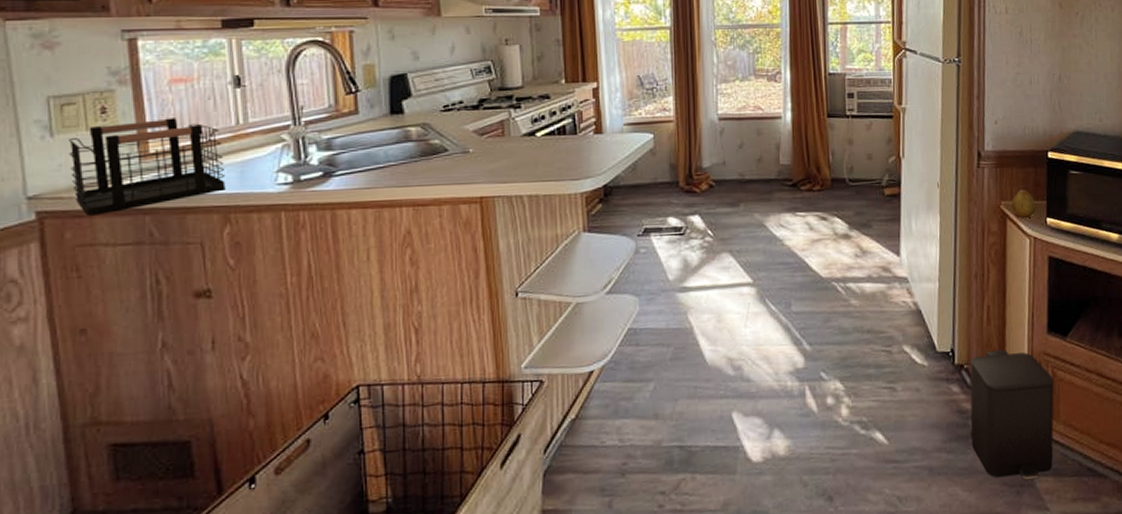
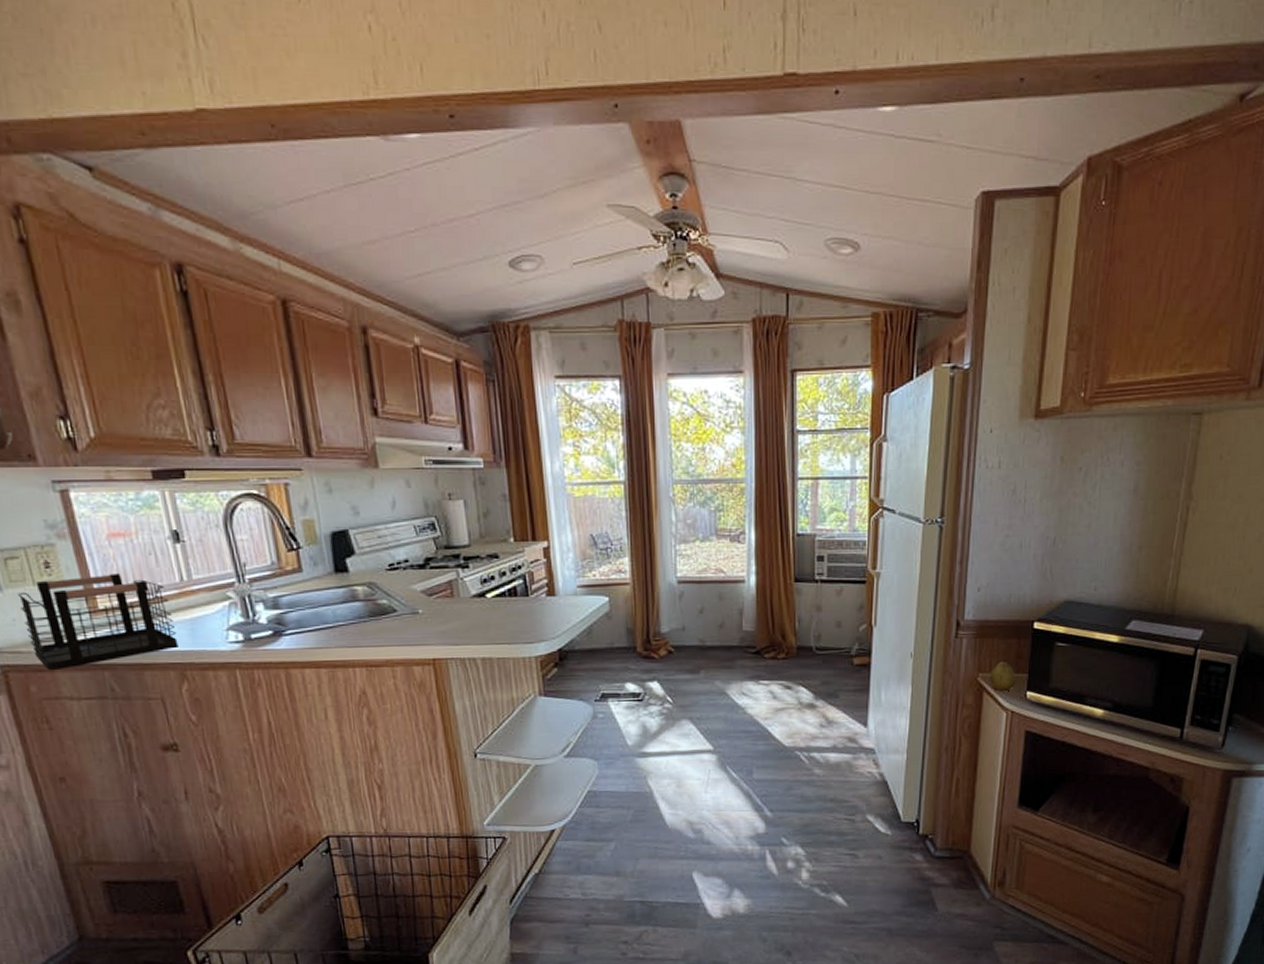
pedal bin: present [970,349,1054,480] -> none [931,821,1021,944]

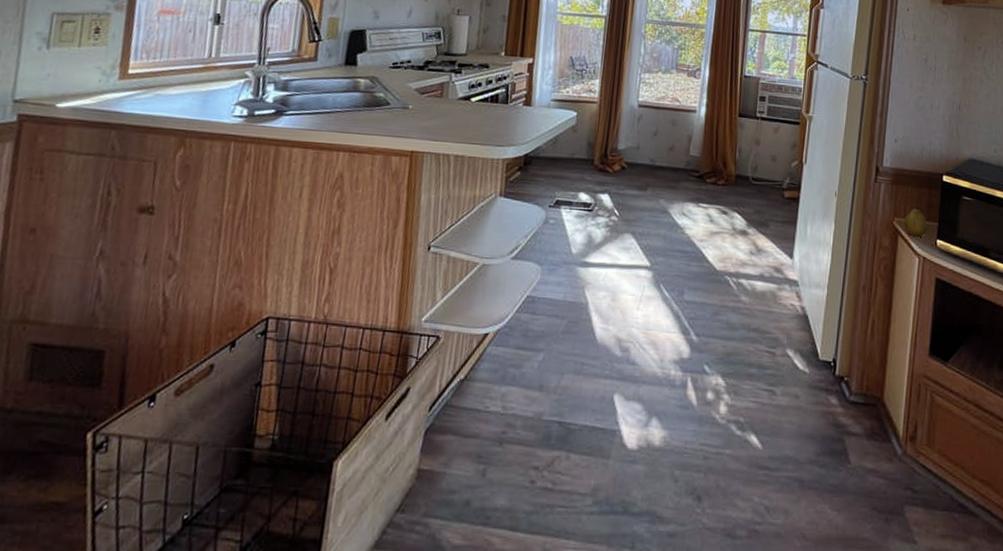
dish rack: present [18,573,179,671] -> none [54,43,193,125]

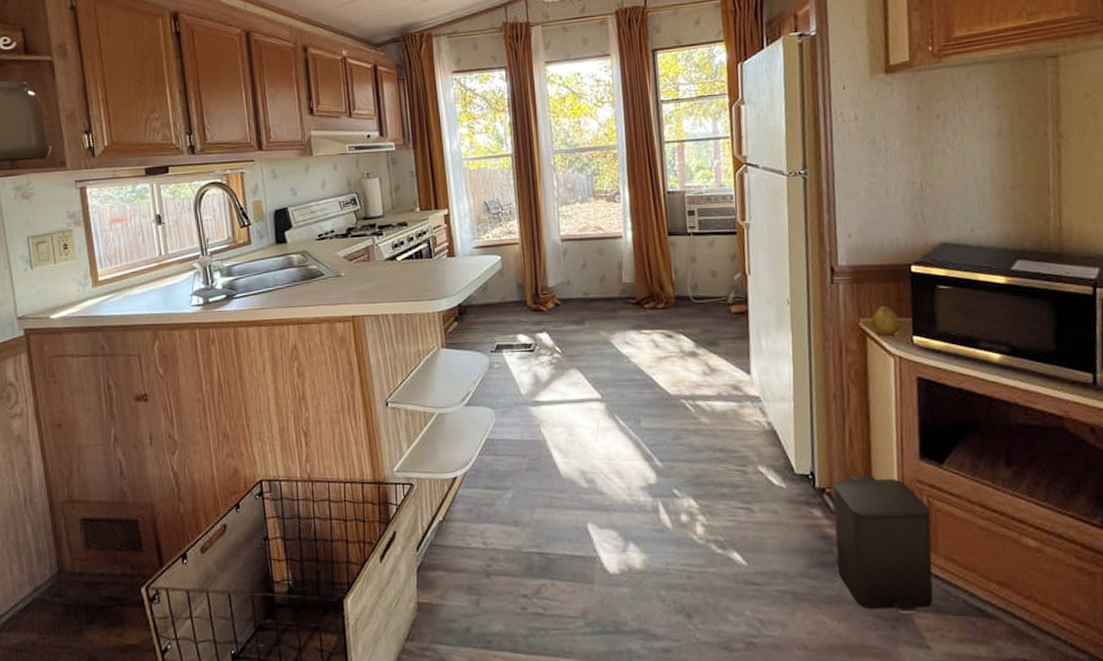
pedal bin: none [844,366,932,508] -> present [833,474,934,615]

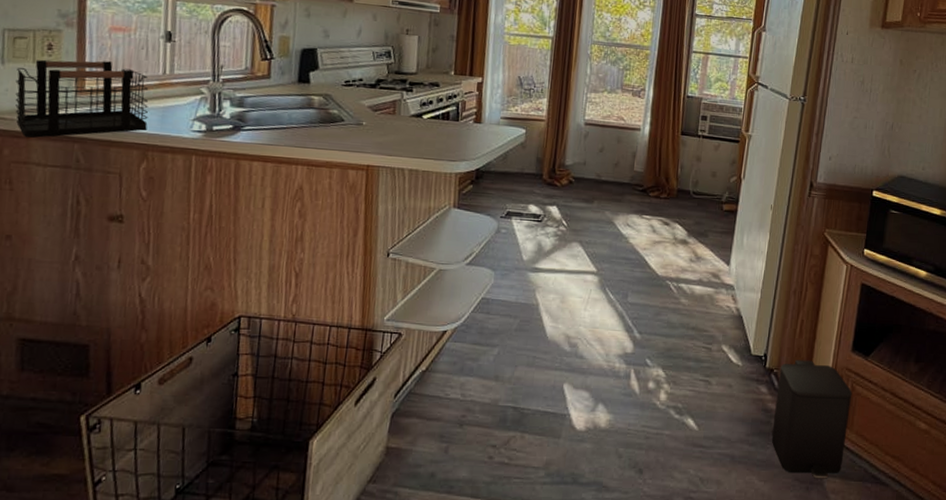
dish rack: none [43,251,154,333] -> present [15,59,149,139]
fruit: present [871,301,900,337] -> none [834,217,856,247]

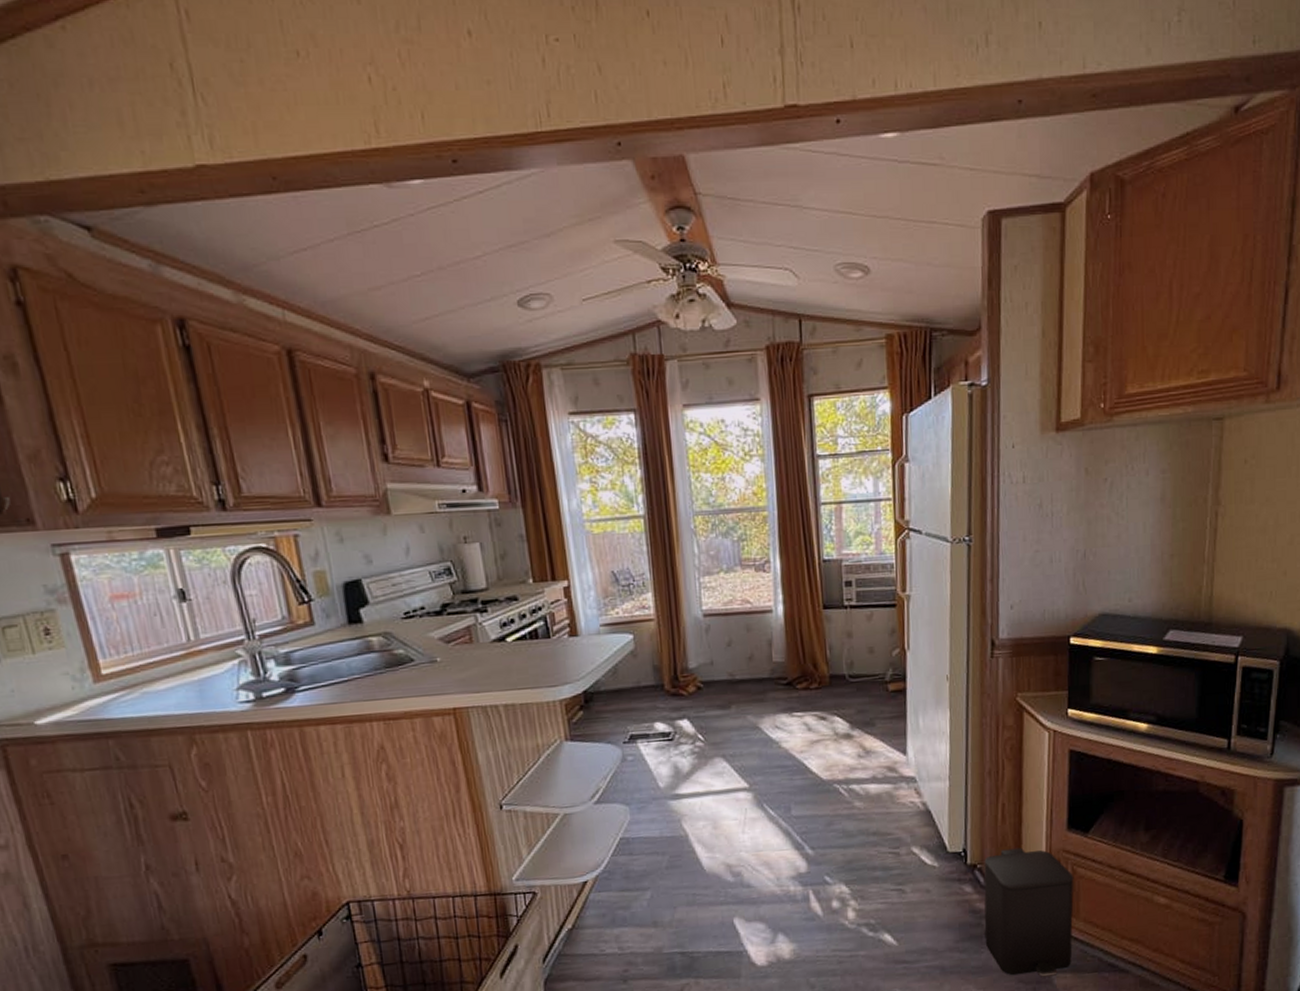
dish rack: present [15,59,149,139] -> none [17,636,186,743]

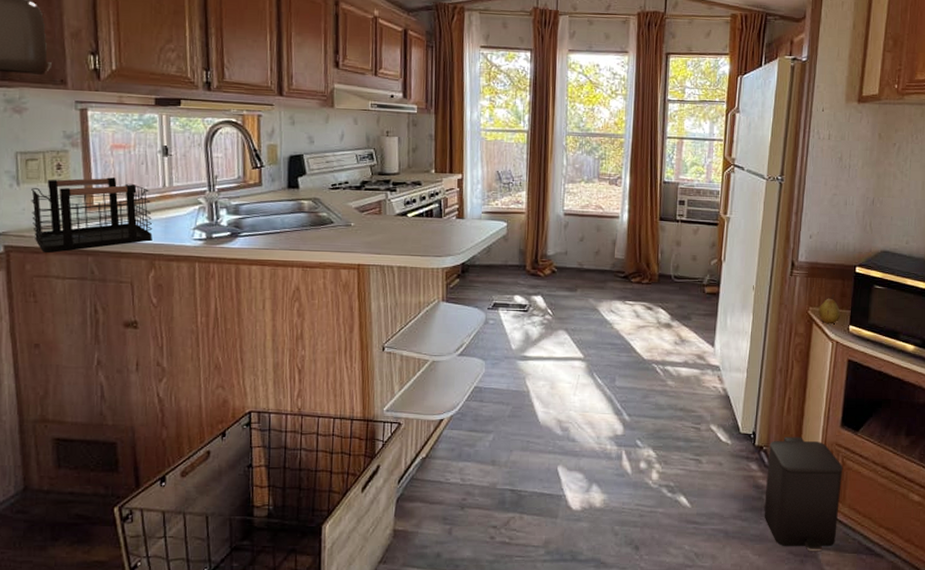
dish rack: none [17,636,186,743] -> present [31,177,153,254]
fruit: none [1029,674,1056,711] -> present [818,295,841,325]

